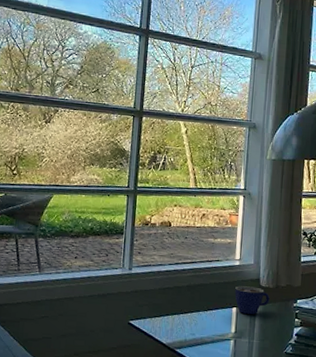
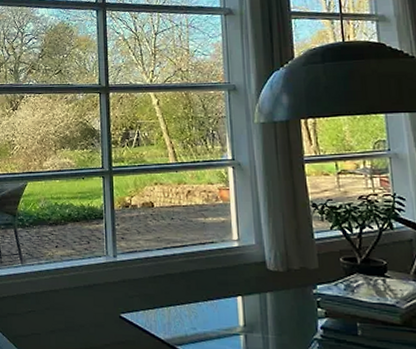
cup: present [235,286,270,314] -> none [237,270,281,304]

